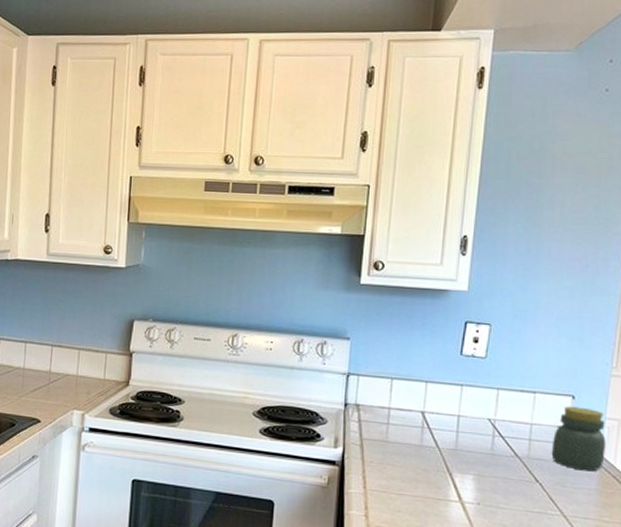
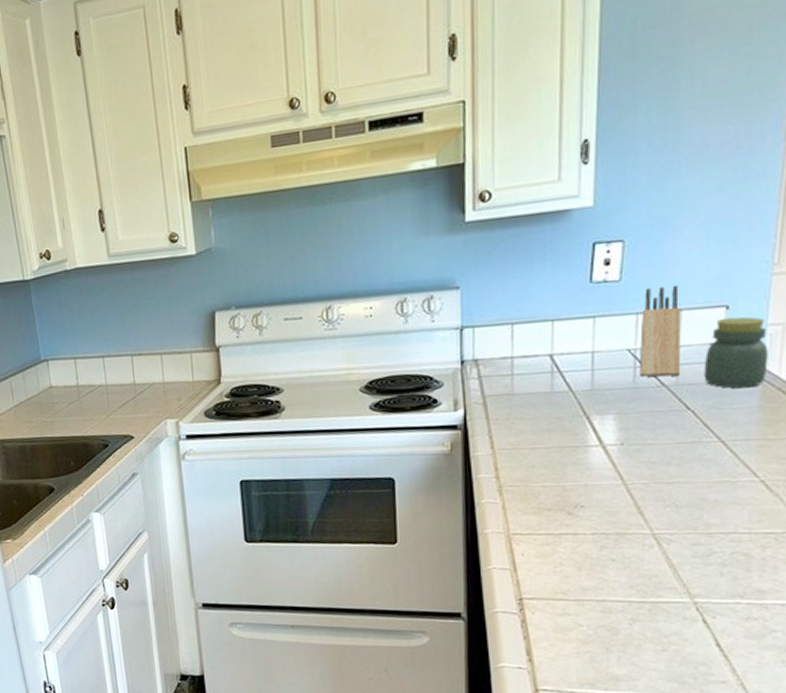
knife block: none [497,368,535,450] -> present [639,285,681,377]

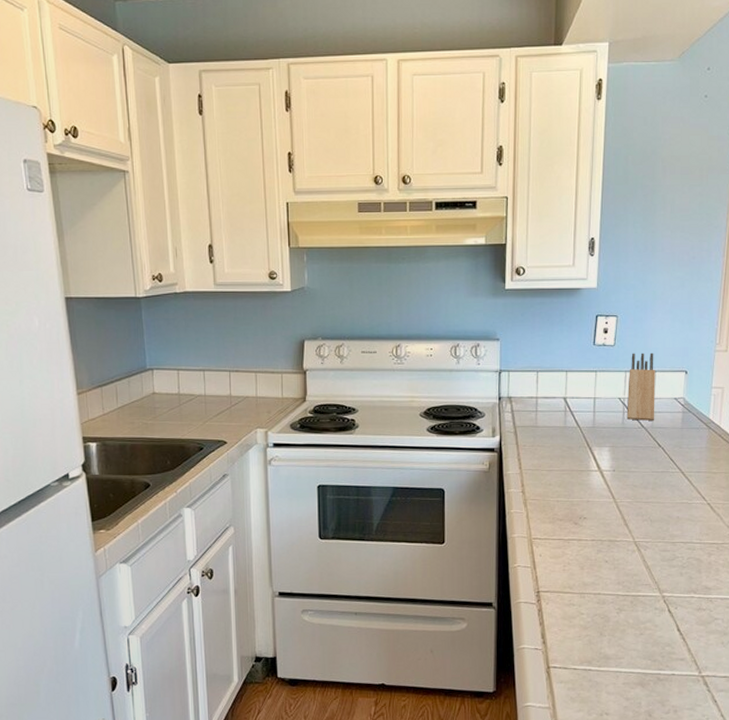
jar: present [704,316,768,388] -> none [670,380,713,433]

